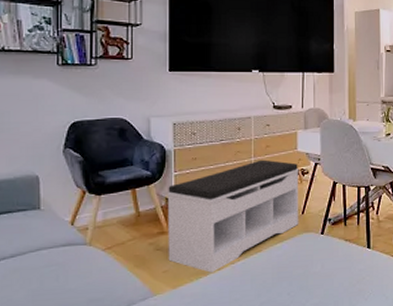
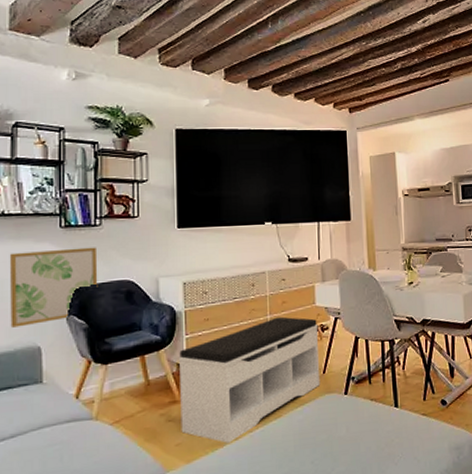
wall art: none [9,85,93,157] -> present [9,247,98,328]

